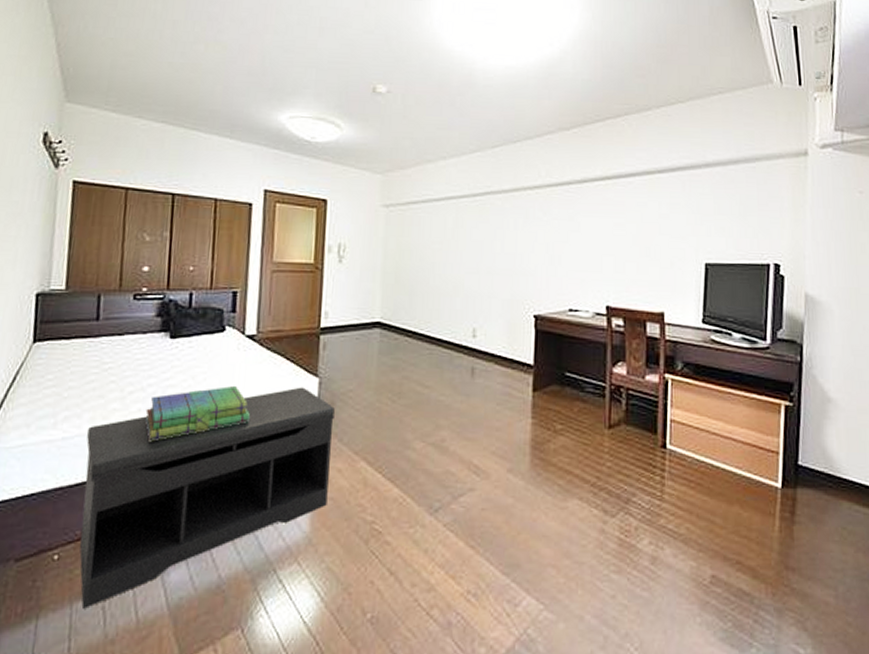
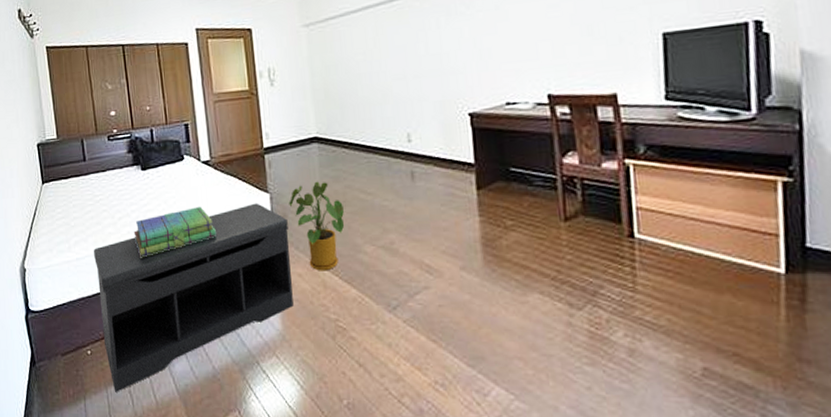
house plant: none [339,369,399,467] -> present [289,181,345,271]

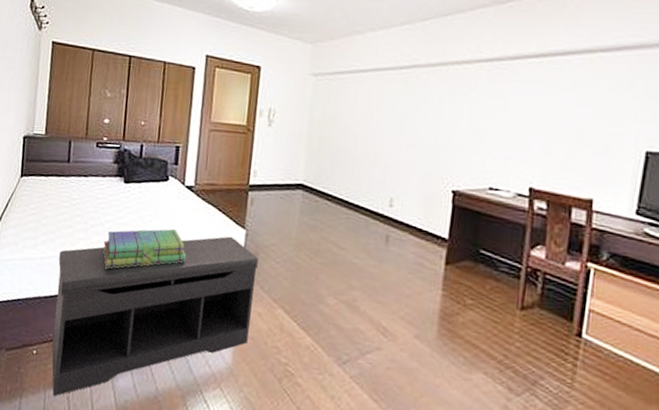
house plant: present [289,181,345,271] -> none [263,226,316,315]

